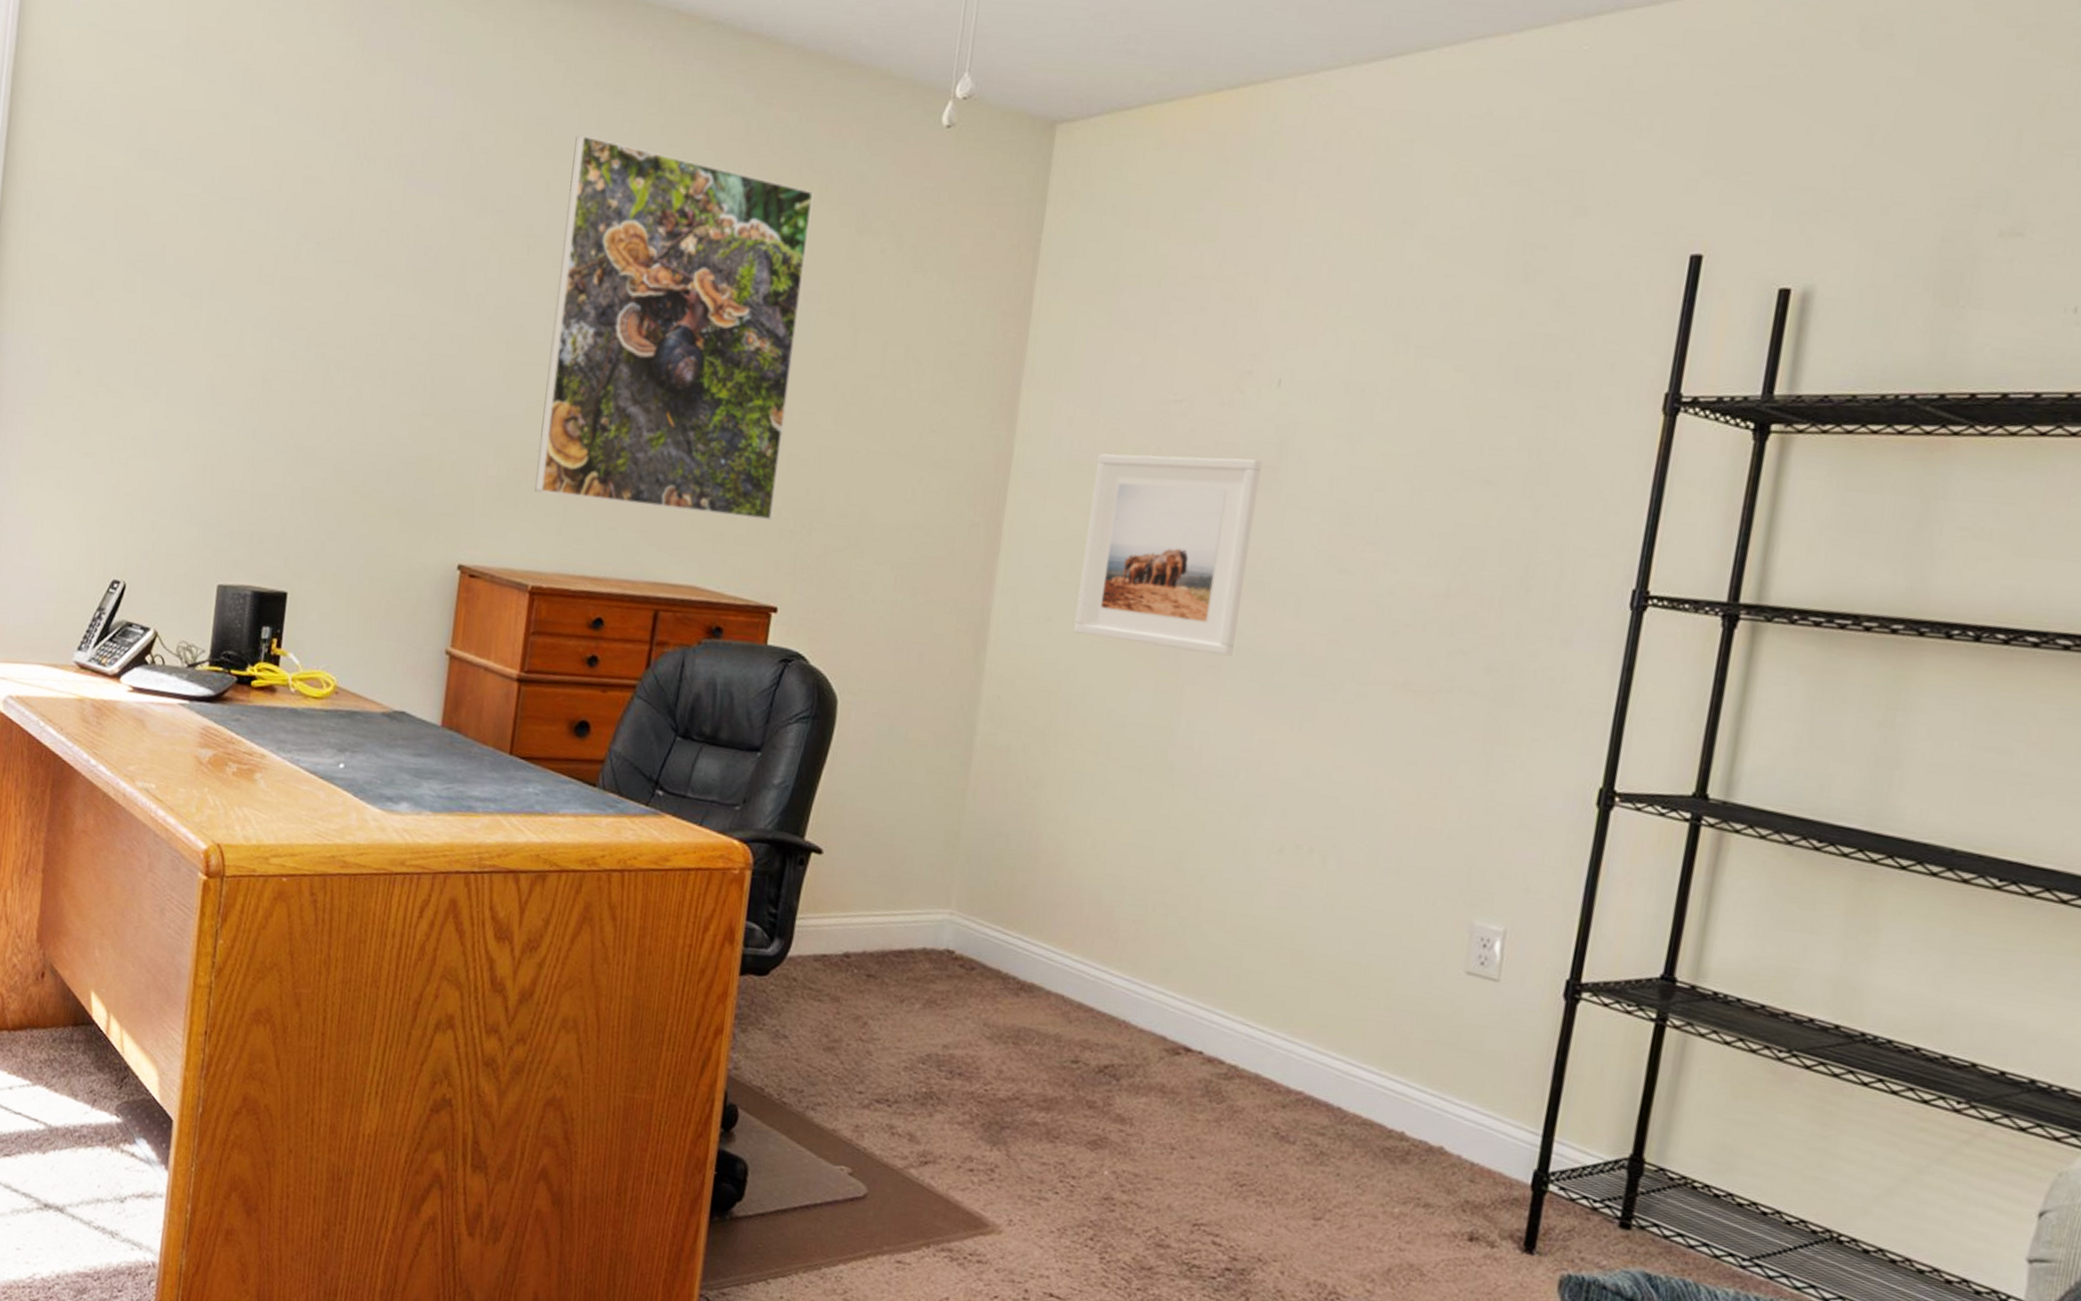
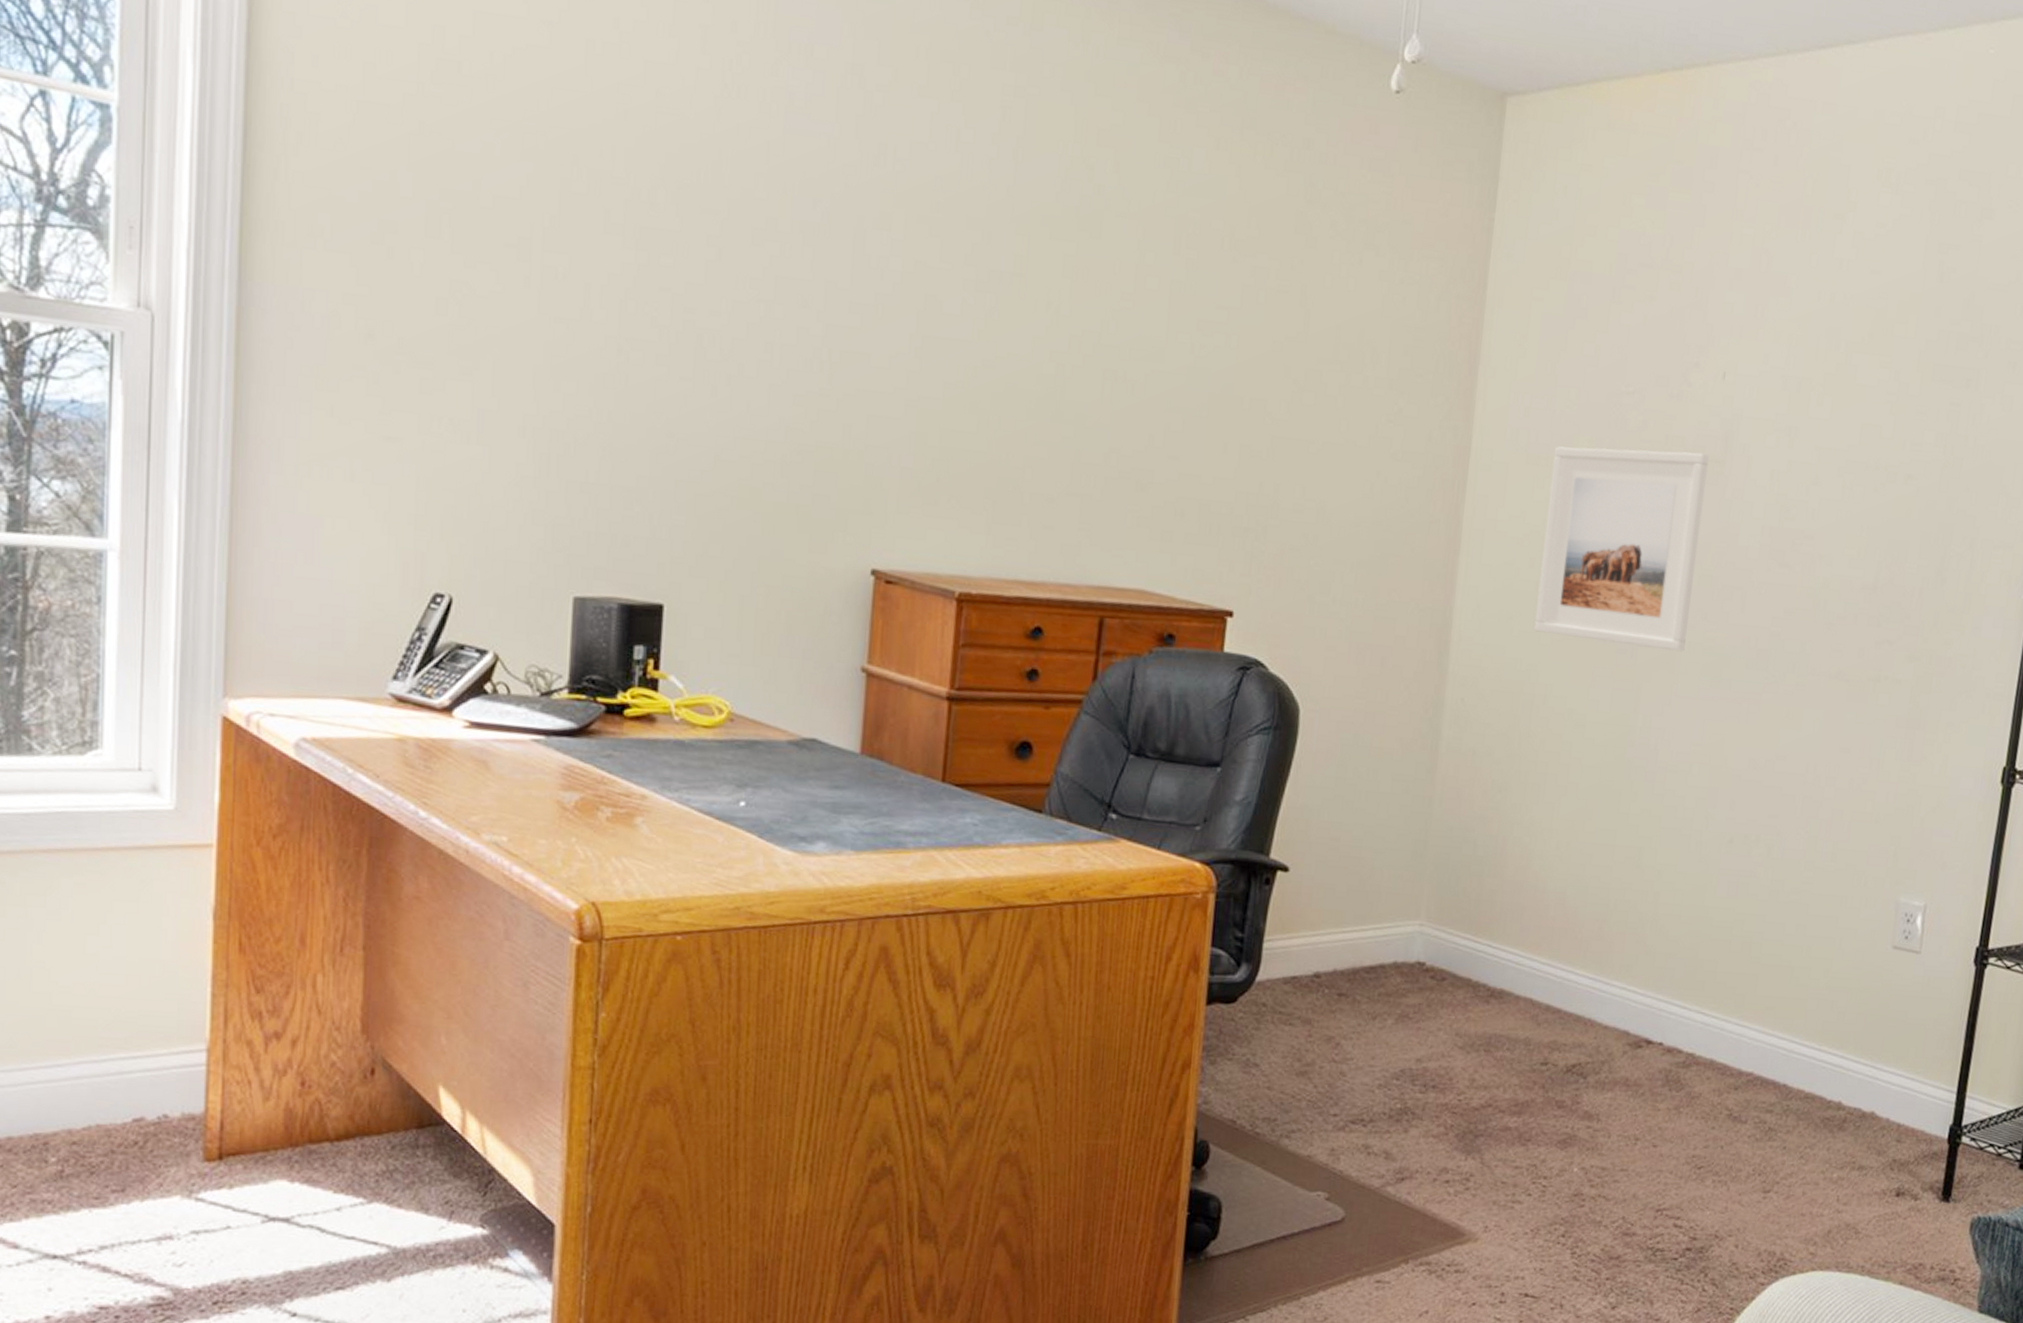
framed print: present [534,135,814,521] -> none [958,76,1258,517]

